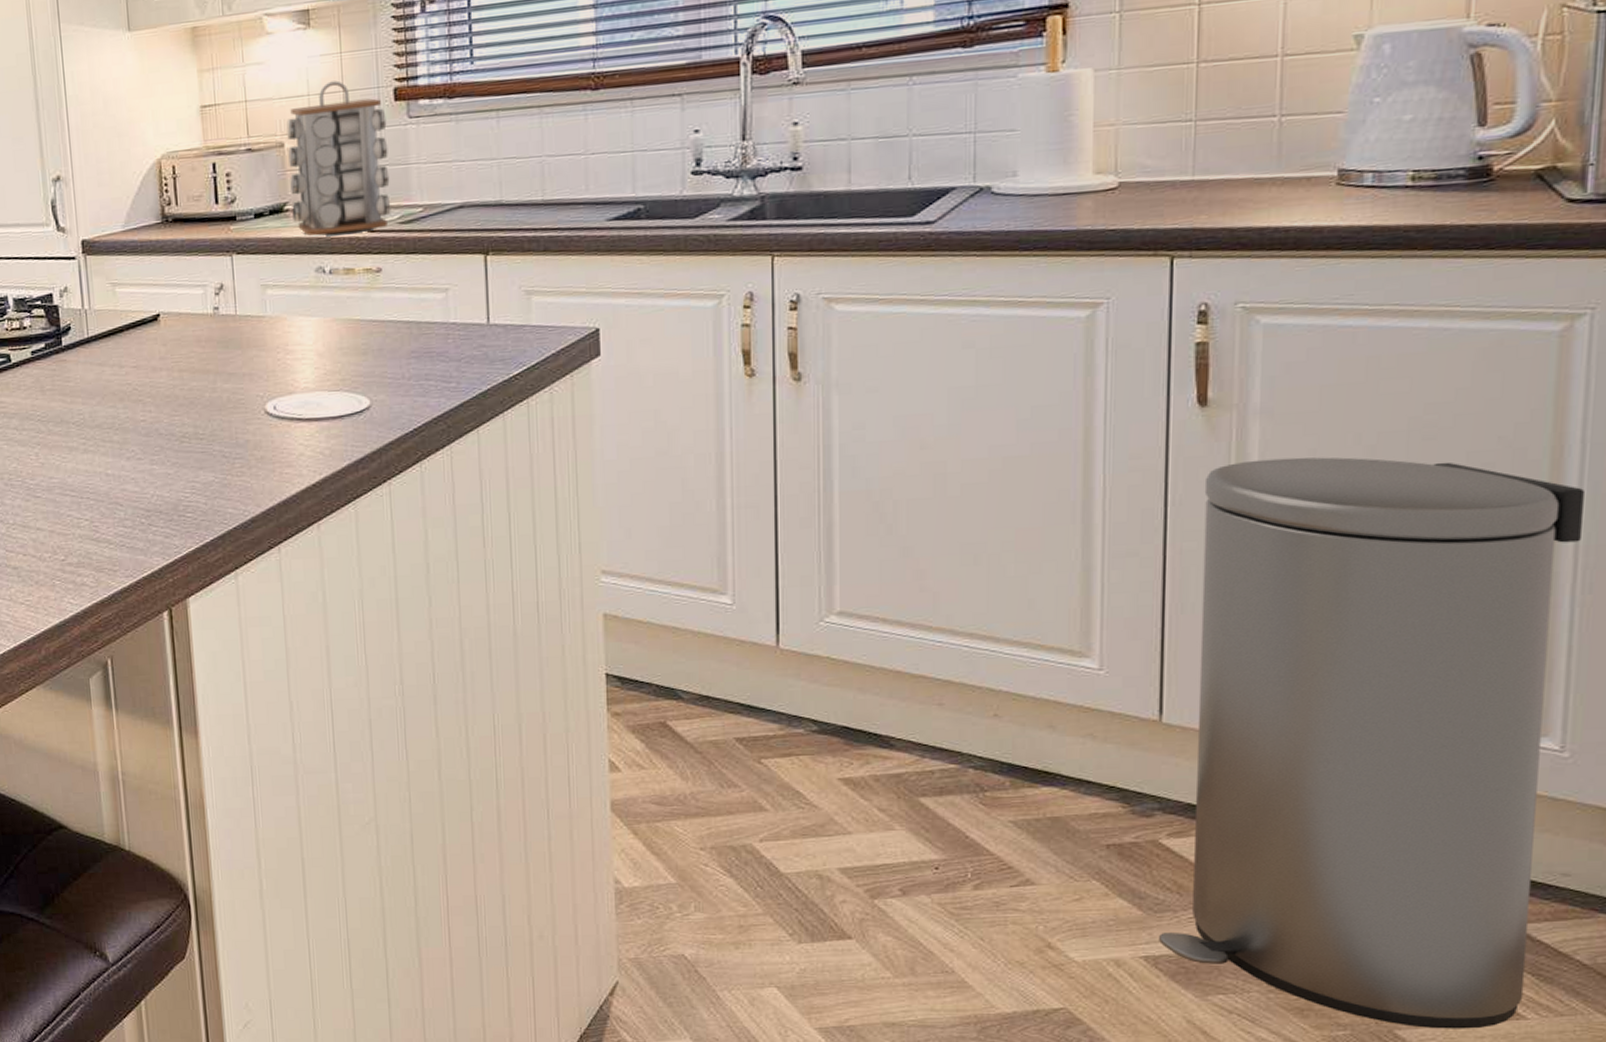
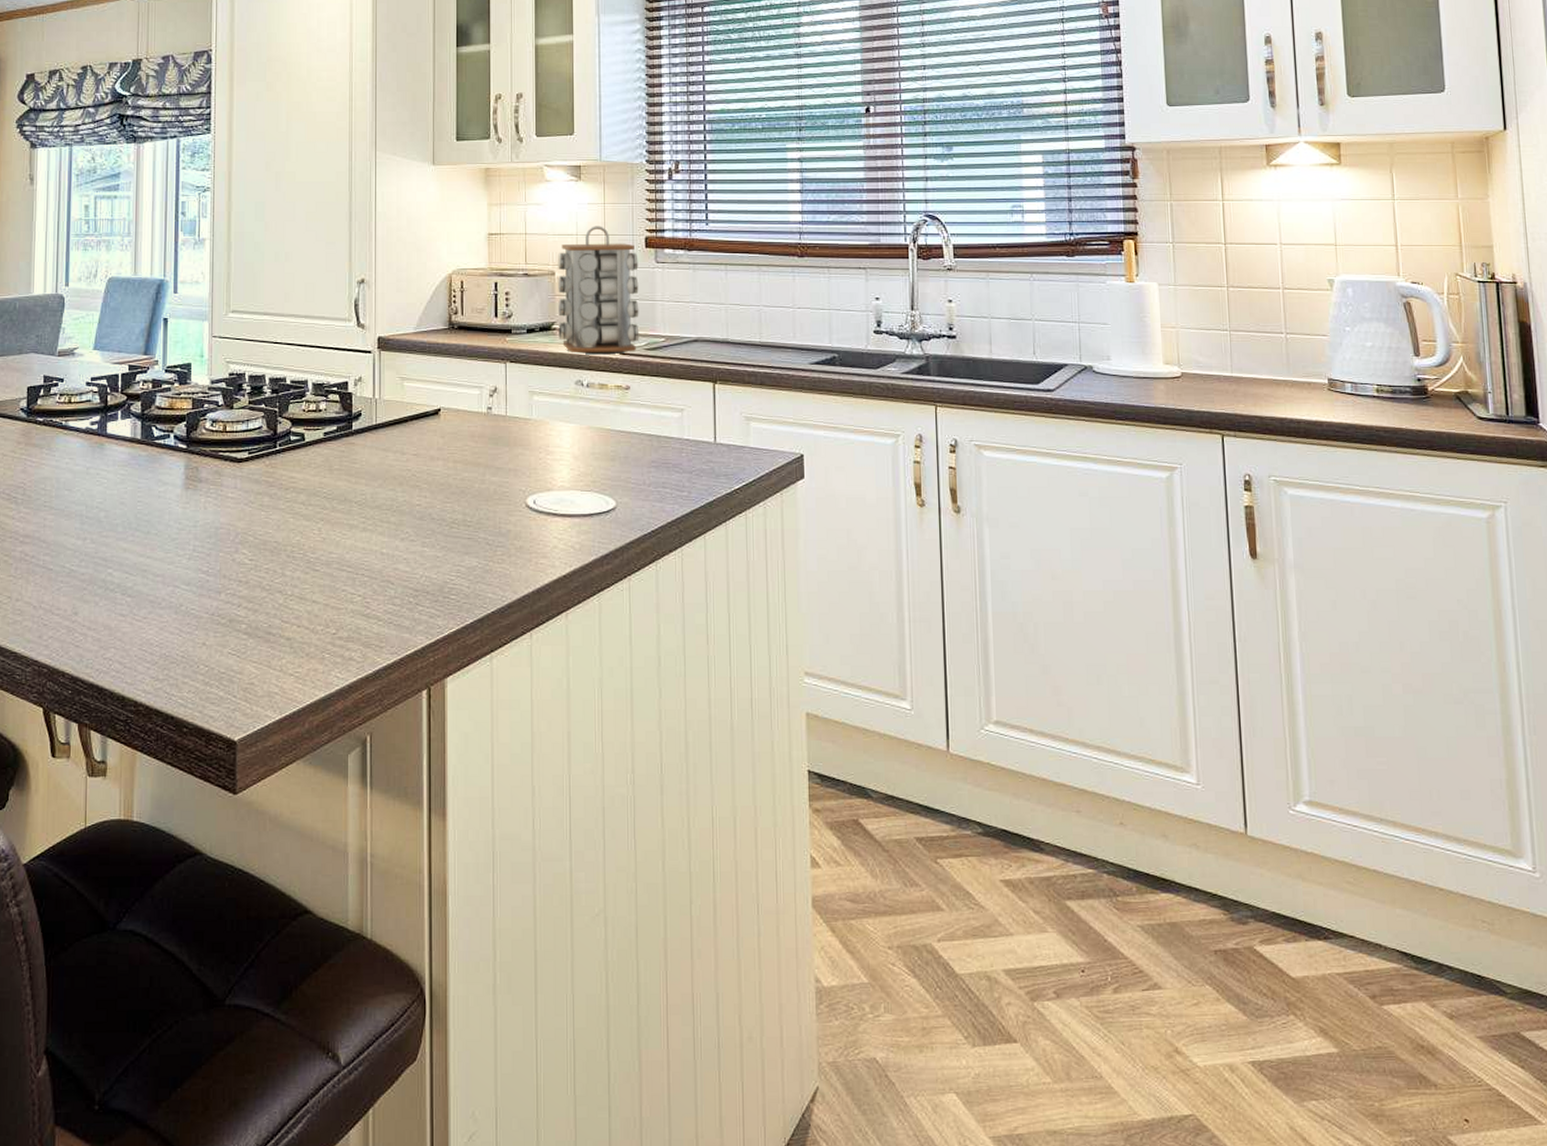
pedal bin: present [1159,457,1584,1029] -> none [1260,606,1537,1135]

